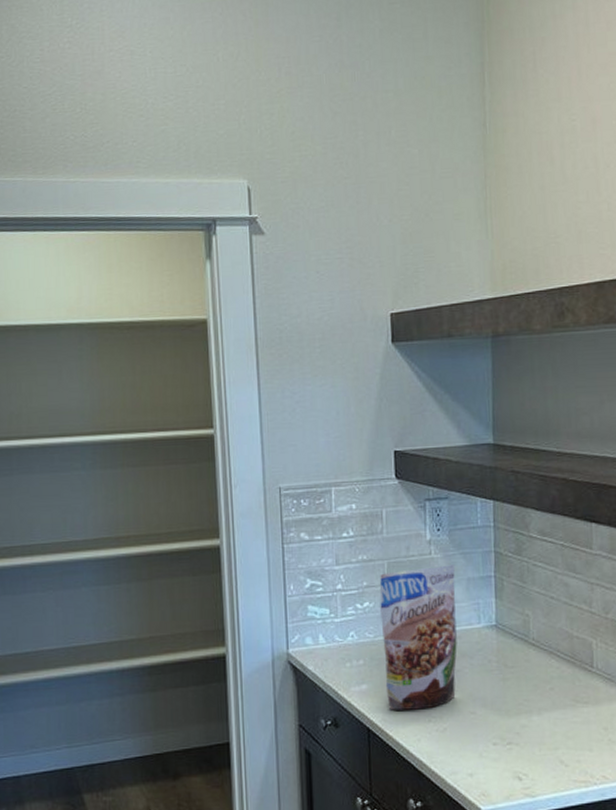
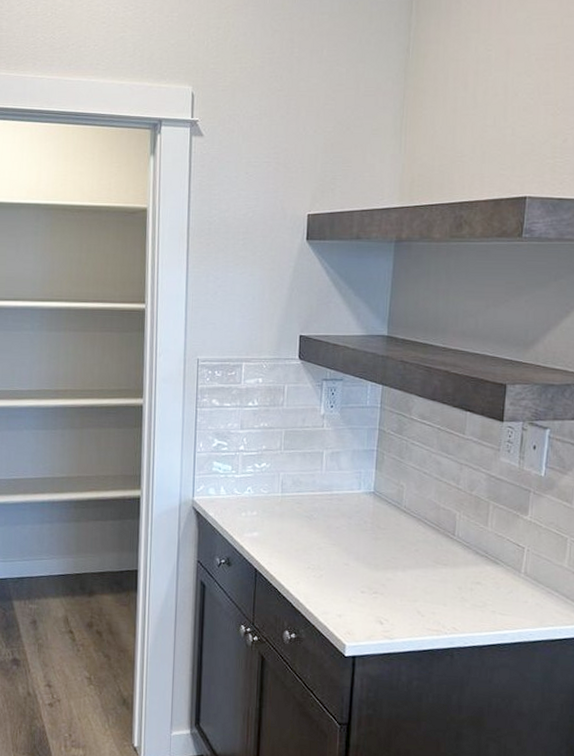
granola pouch: present [379,565,457,710] -> none [274,437,343,558]

